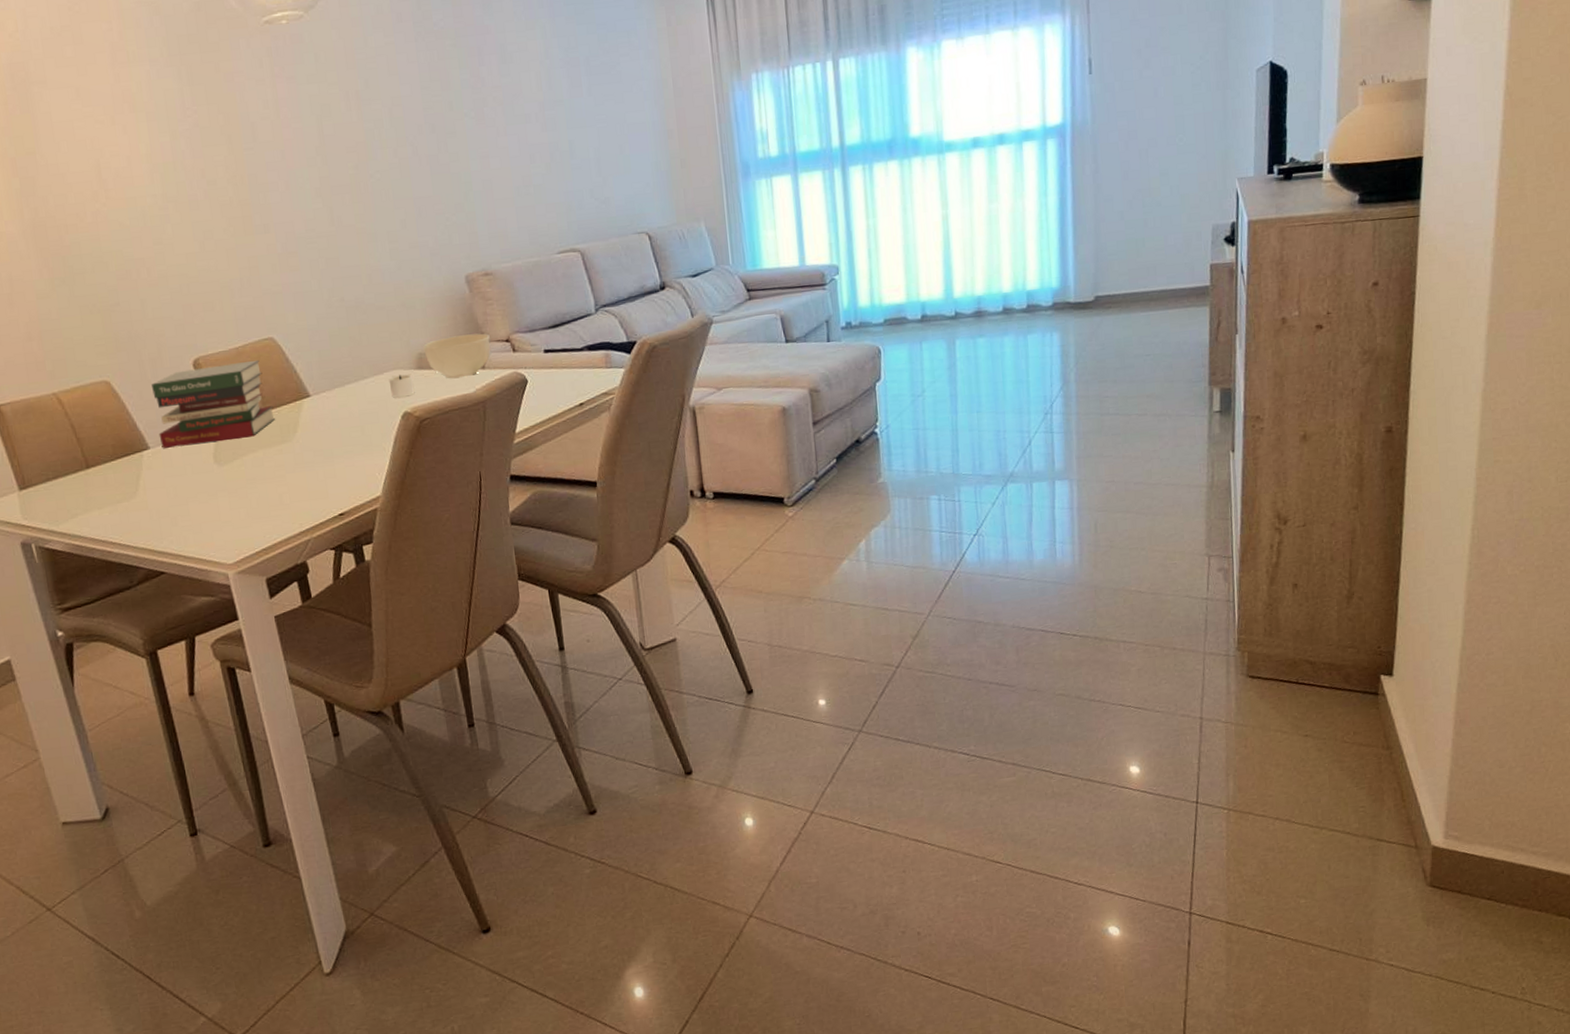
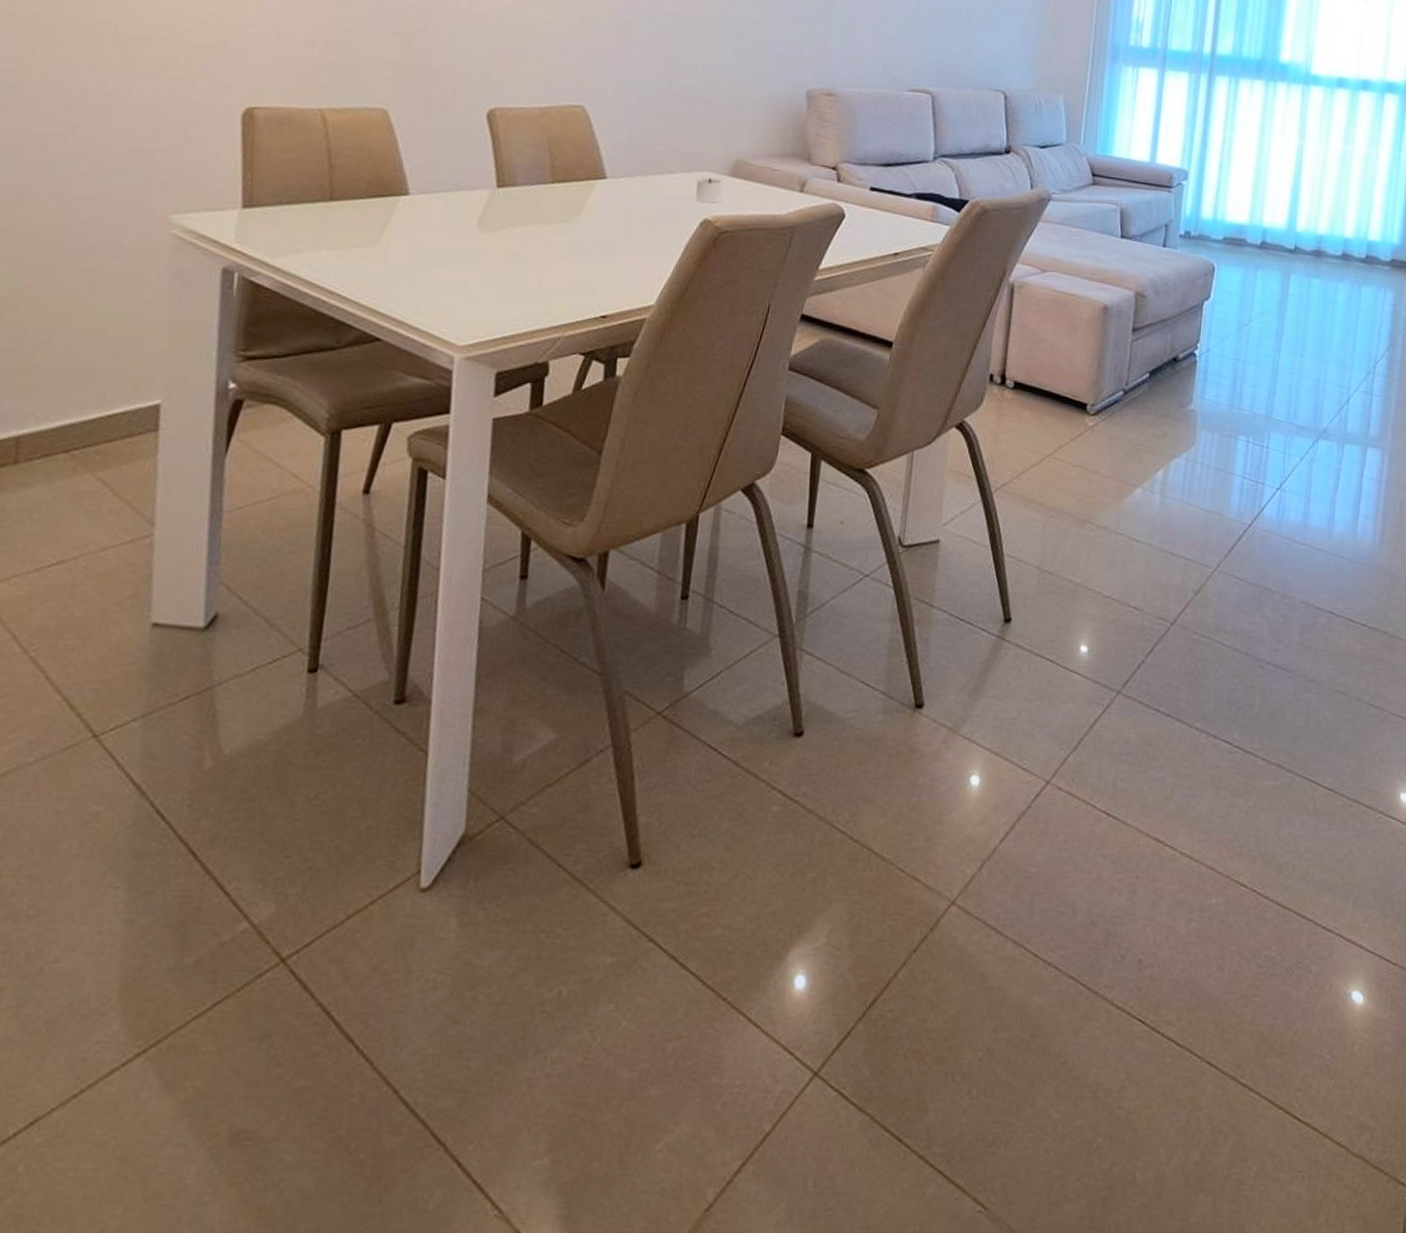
books: present [152,359,275,448] -> none [423,117,562,208]
bowl: present [423,333,491,379] -> none [742,149,817,197]

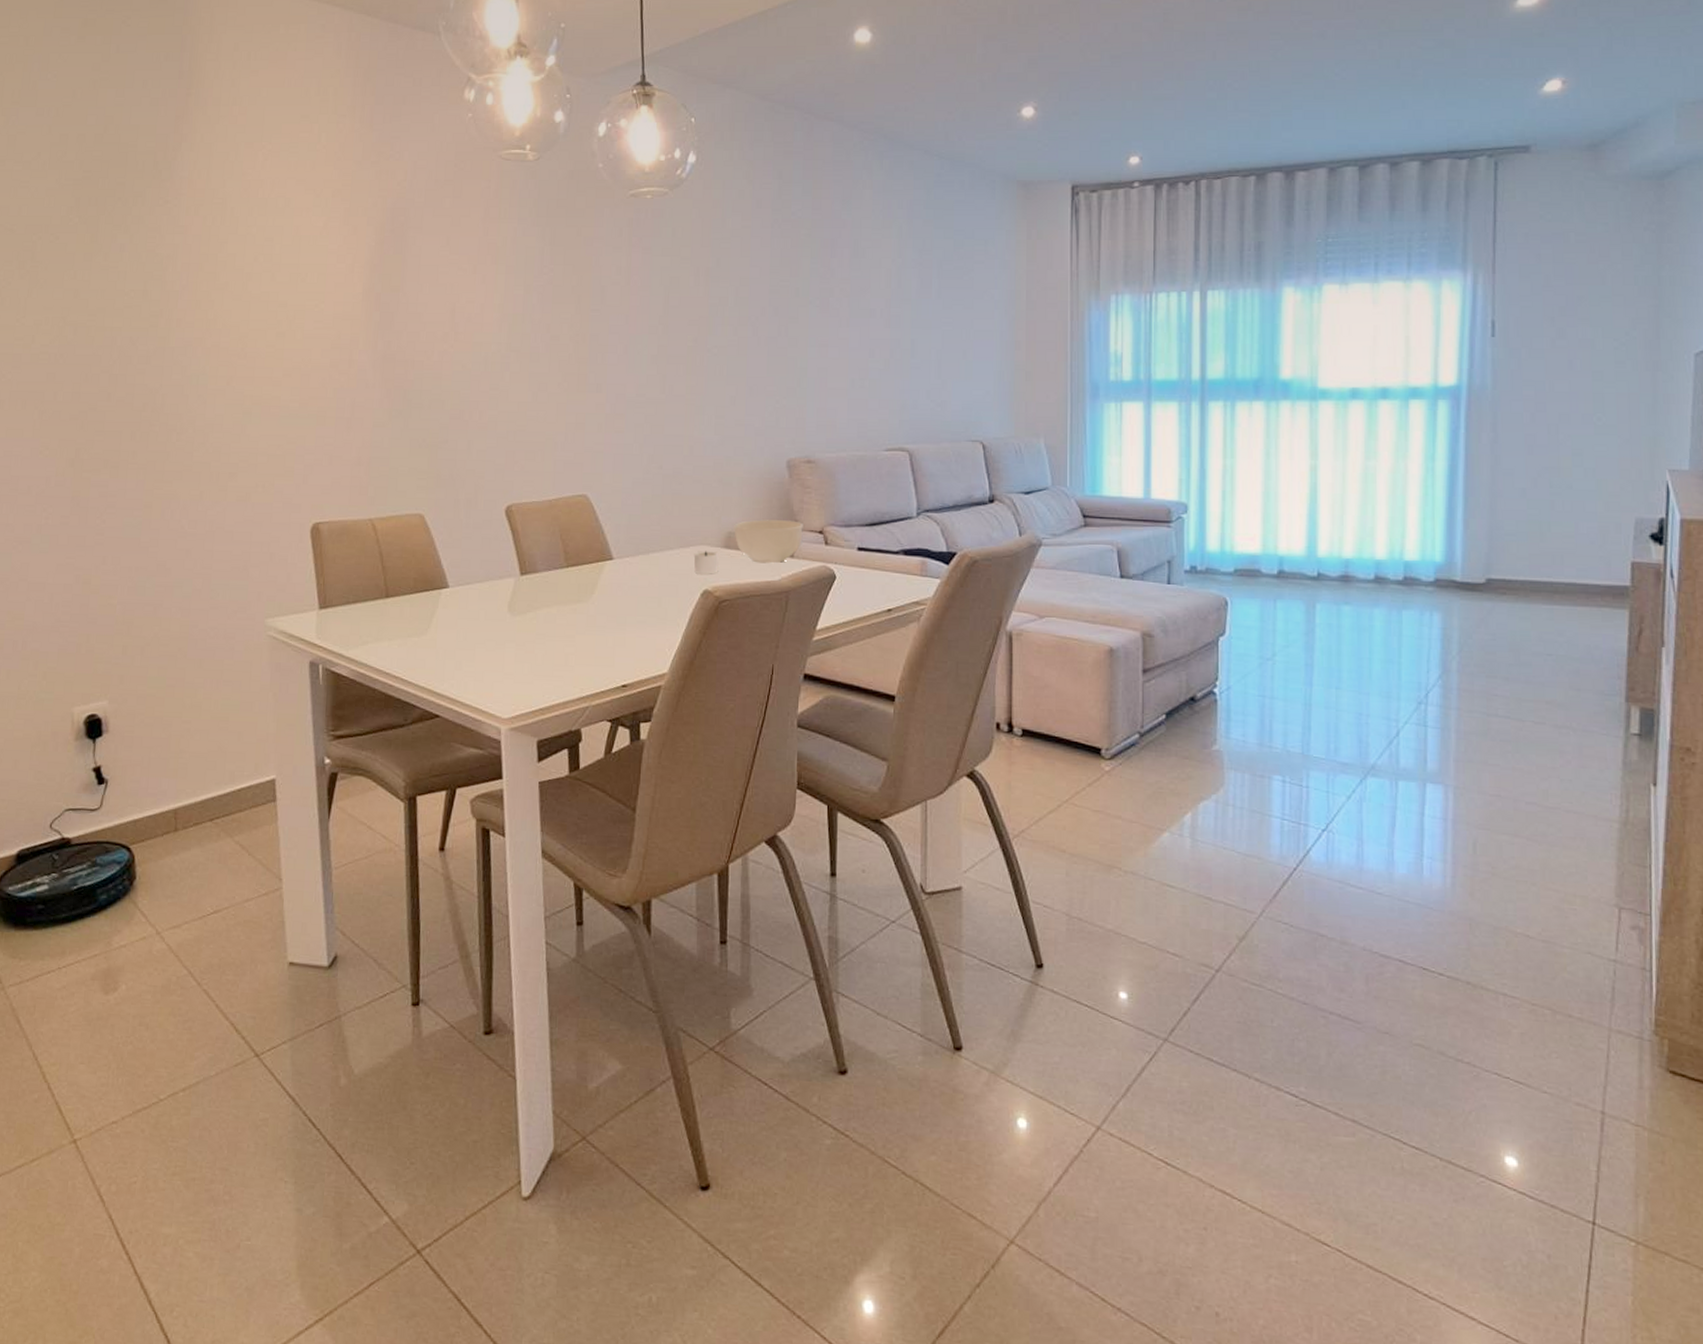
bowl: none [742,149,817,197] -> present [734,519,803,564]

